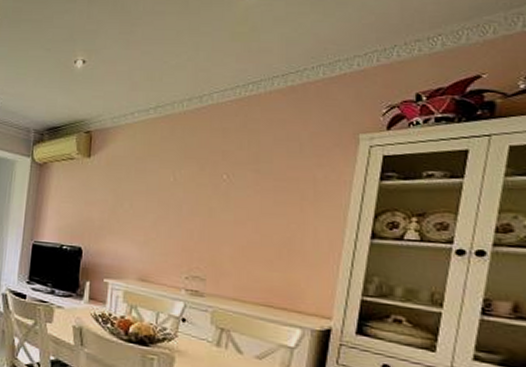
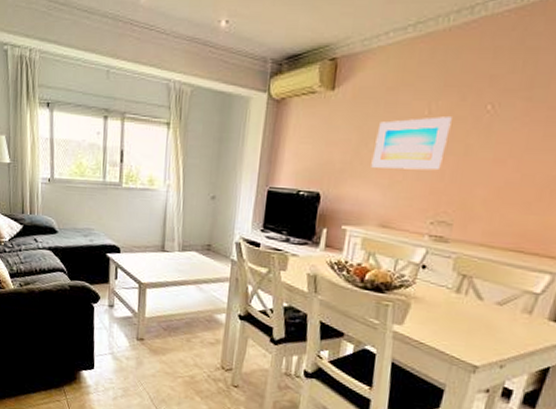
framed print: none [127,183,194,230] -> present [371,116,452,171]

